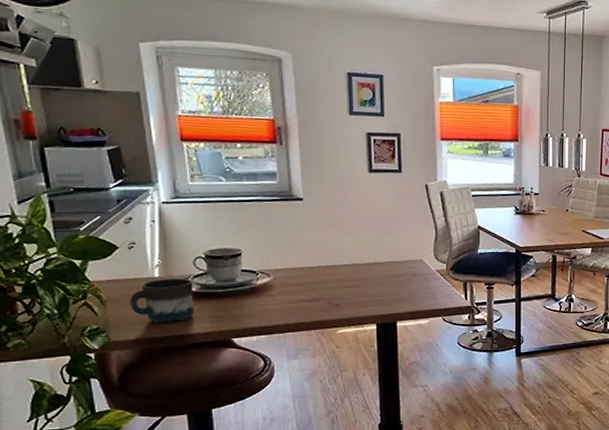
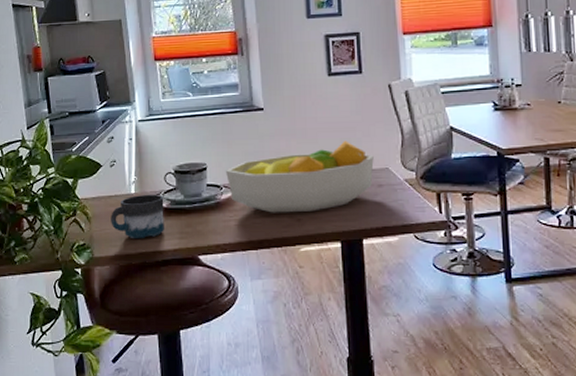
fruit bowl: none [261,233,409,298] -> present [225,140,374,213]

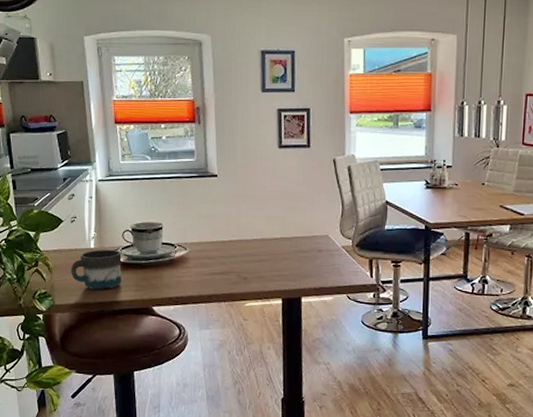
fruit bowl: present [225,140,374,213] -> none [179,209,316,272]

